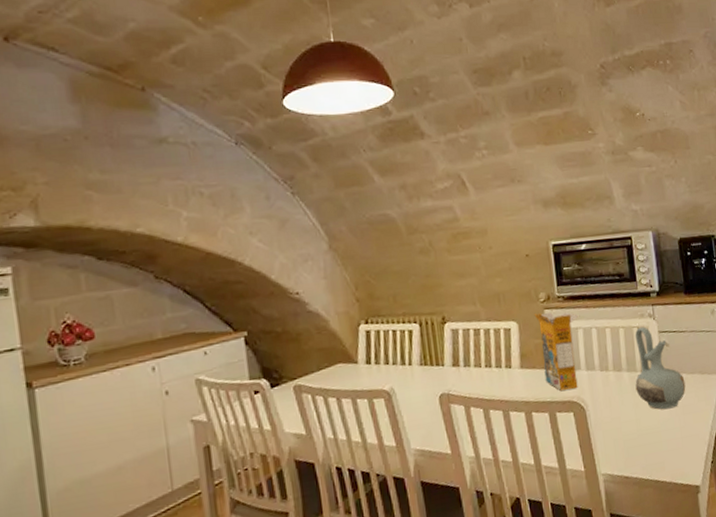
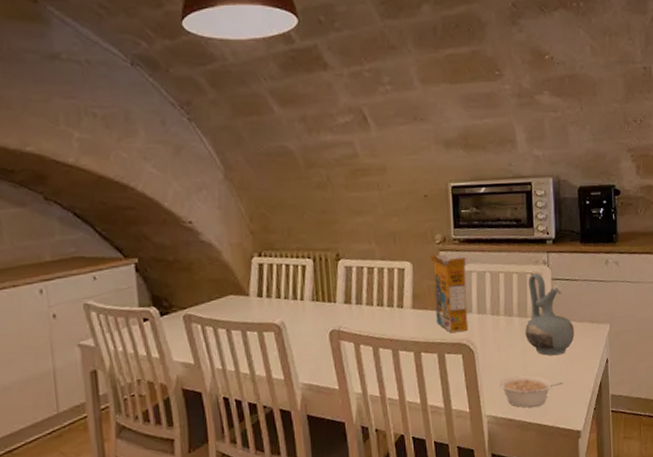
legume: none [613,430,678,464] -> present [499,375,564,408]

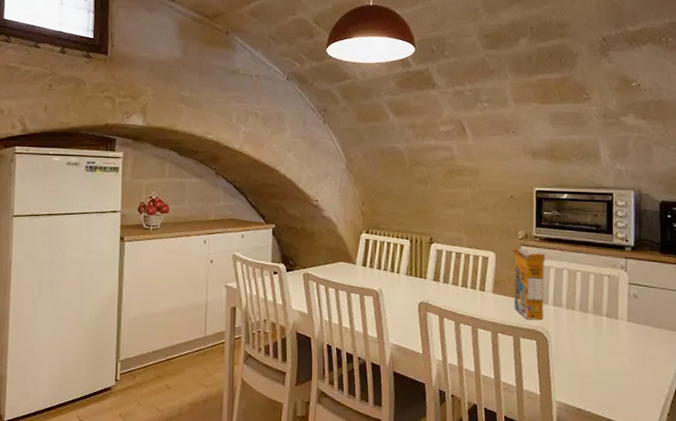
legume: present [499,375,564,408] -> none [571,369,636,401]
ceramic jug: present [525,273,575,356] -> none [599,276,650,356]

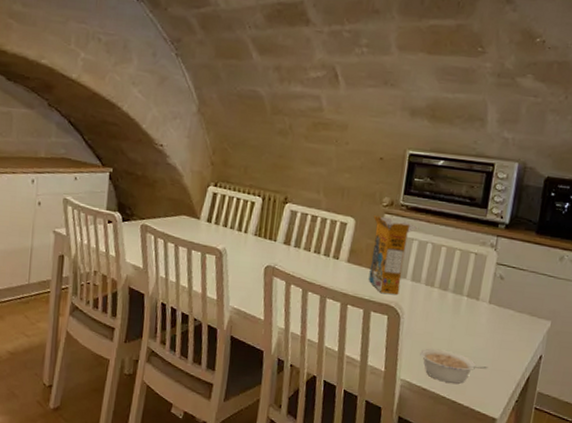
legume: none [571,369,636,401] -> present [420,348,488,384]

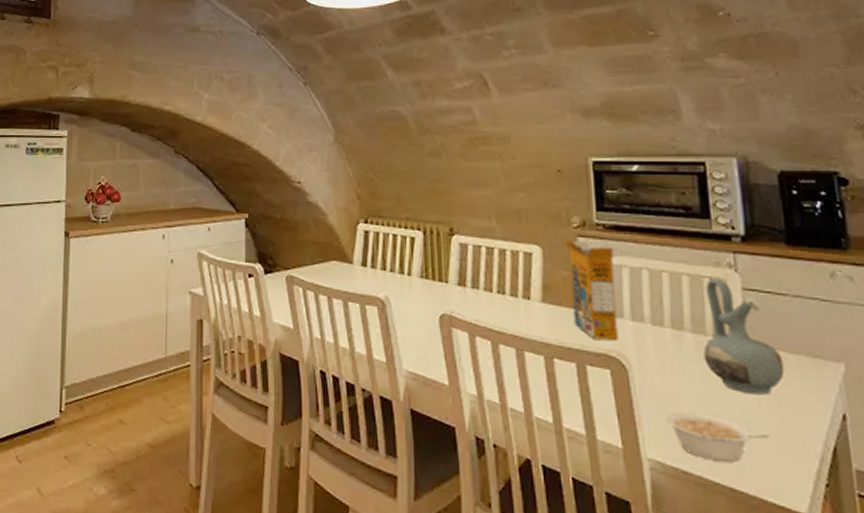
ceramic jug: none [456,254,511,340] -> present [703,278,785,395]

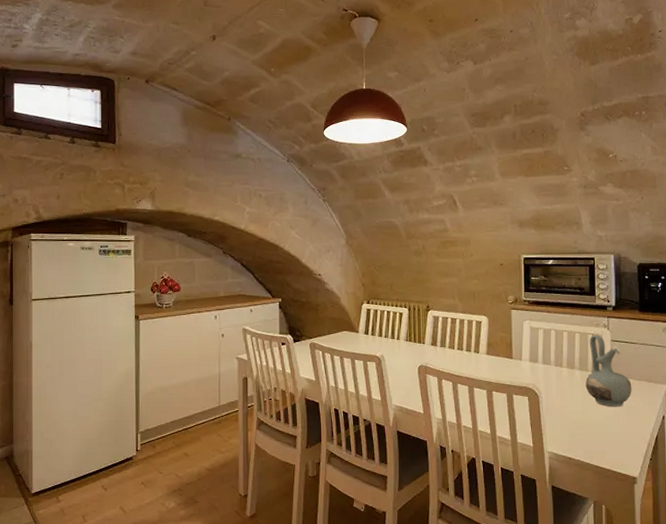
cereal box: present [563,239,626,340] -> none [502,311,542,377]
legume: present [666,412,770,462] -> none [561,421,621,450]

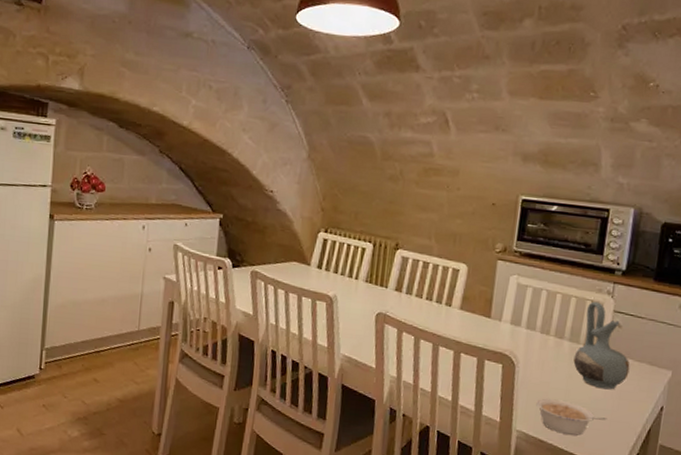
legume: none [561,421,621,450] -> present [536,398,607,435]

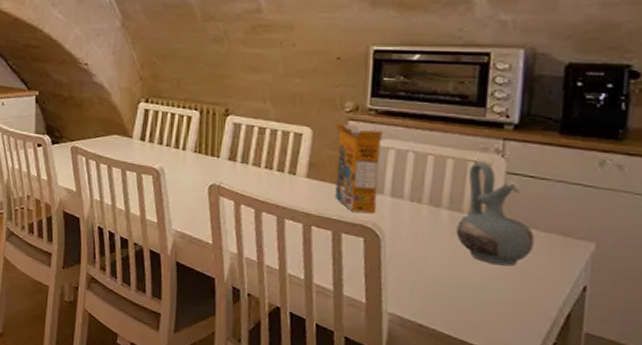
cereal box: none [482,261,534,343] -> present [334,122,395,213]
legume: present [536,398,607,435] -> none [411,276,508,320]

